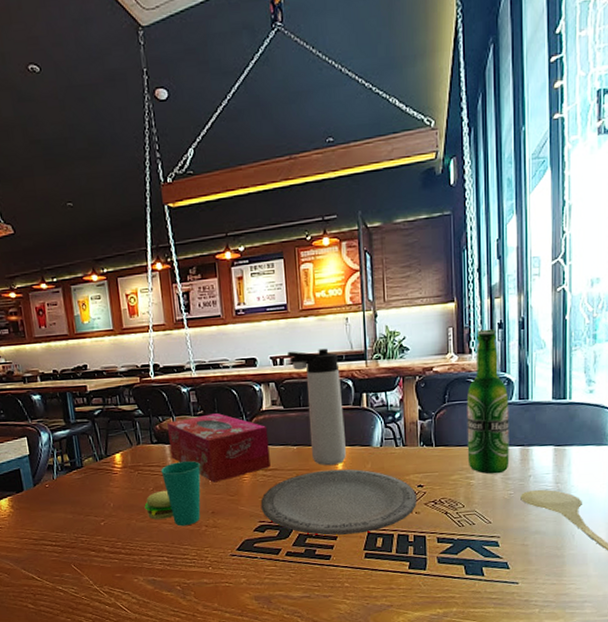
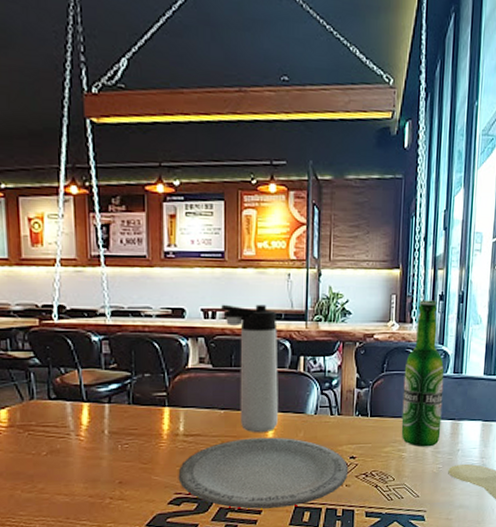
cup: present [144,460,201,526] -> none [33,421,109,498]
tissue box: present [167,413,271,483] -> none [71,368,193,448]

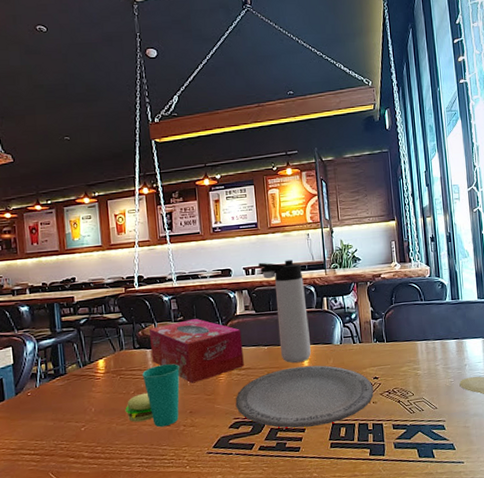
cup: none [33,421,109,498] -> present [125,363,180,427]
tissue box: none [71,368,193,448] -> present [149,319,244,384]
beer bottle: present [401,300,444,447] -> none [409,242,448,365]

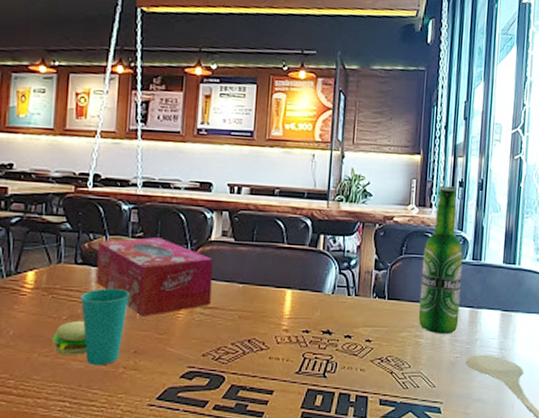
plate: present [235,365,374,429] -> none [192,314,364,389]
thermos bottle: present [258,259,311,363] -> none [247,180,300,310]
beer bottle: none [409,242,448,365] -> present [418,185,463,335]

